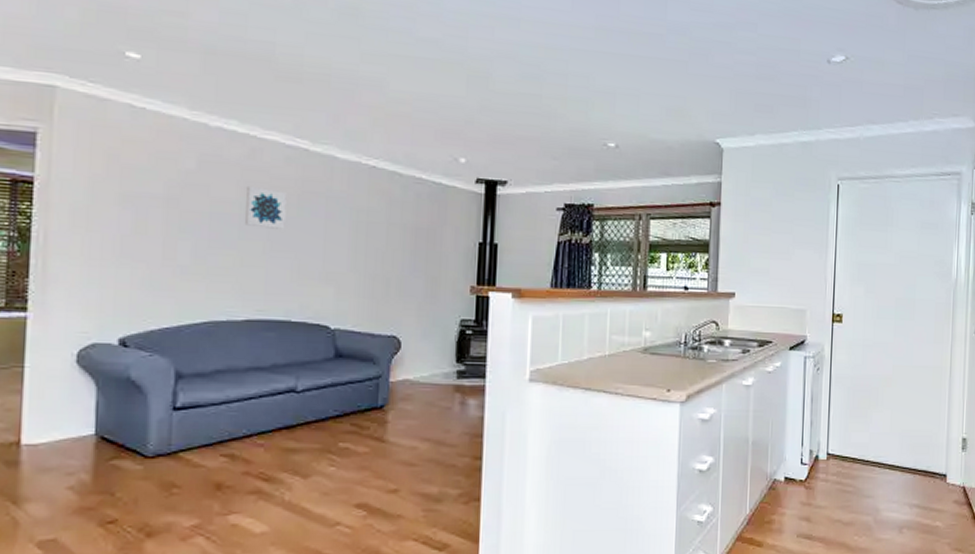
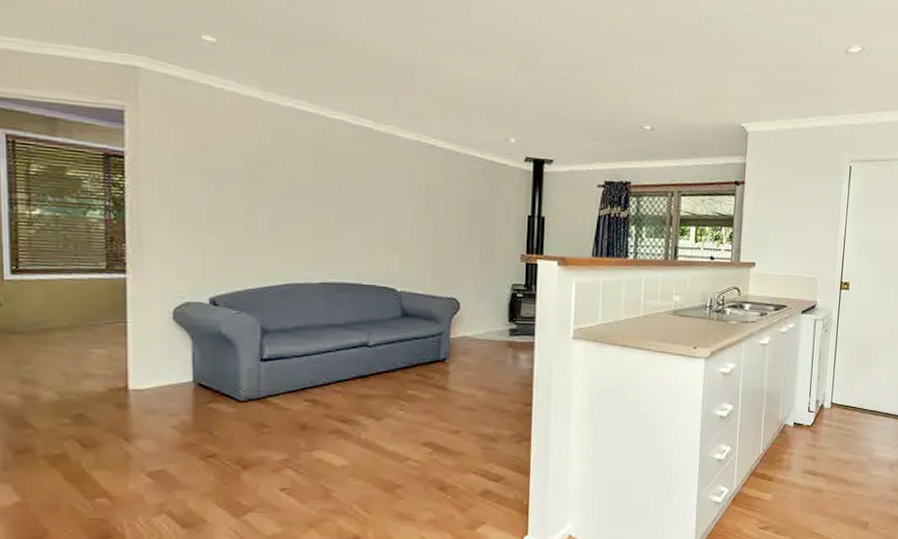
wall art: present [244,185,287,229] -> none [316,161,354,202]

